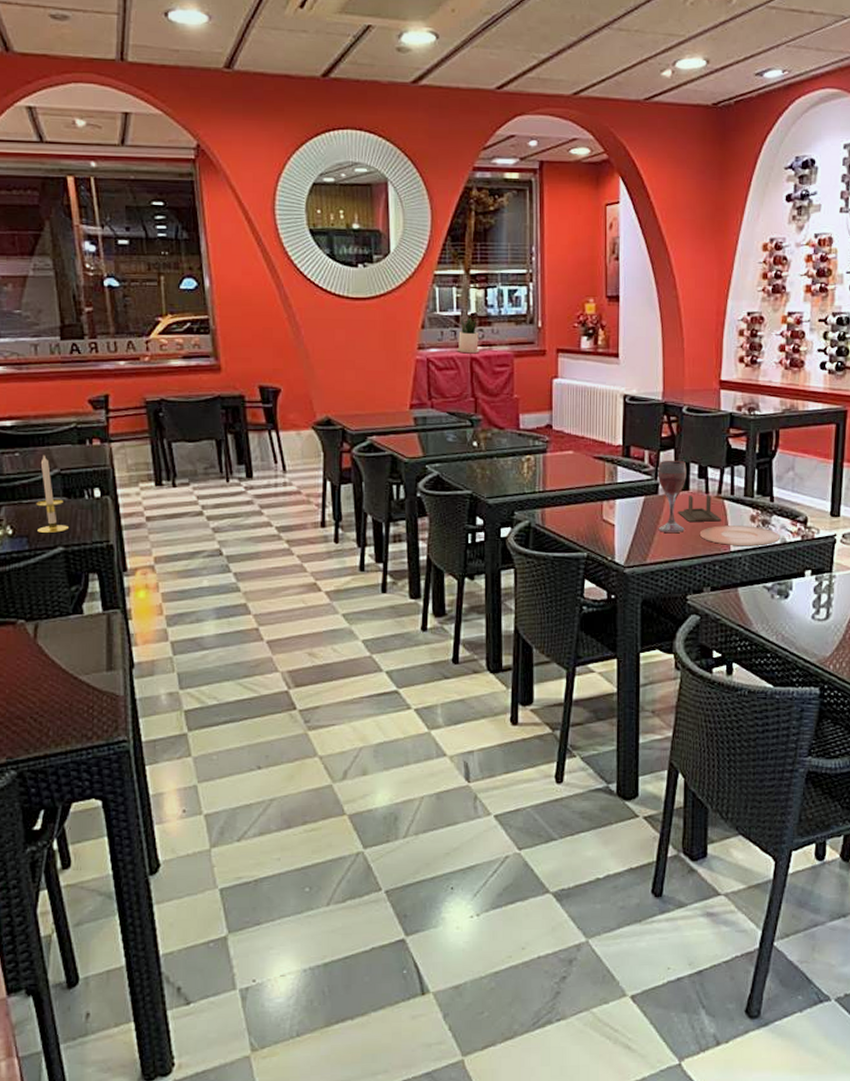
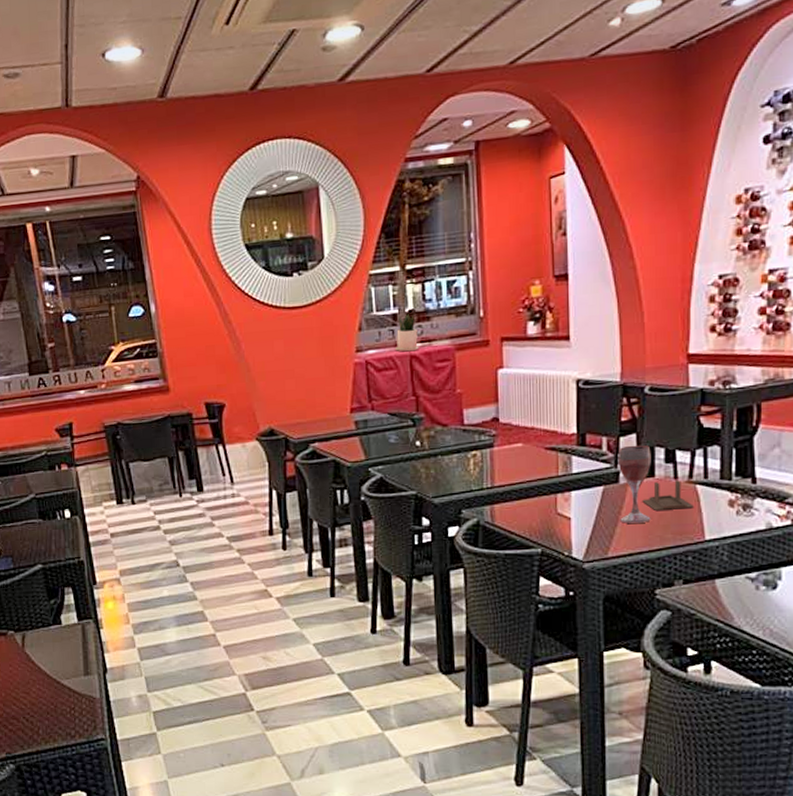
candle: present [36,455,70,534] -> none [17,482,46,553]
plate: present [699,525,780,546] -> none [668,511,765,534]

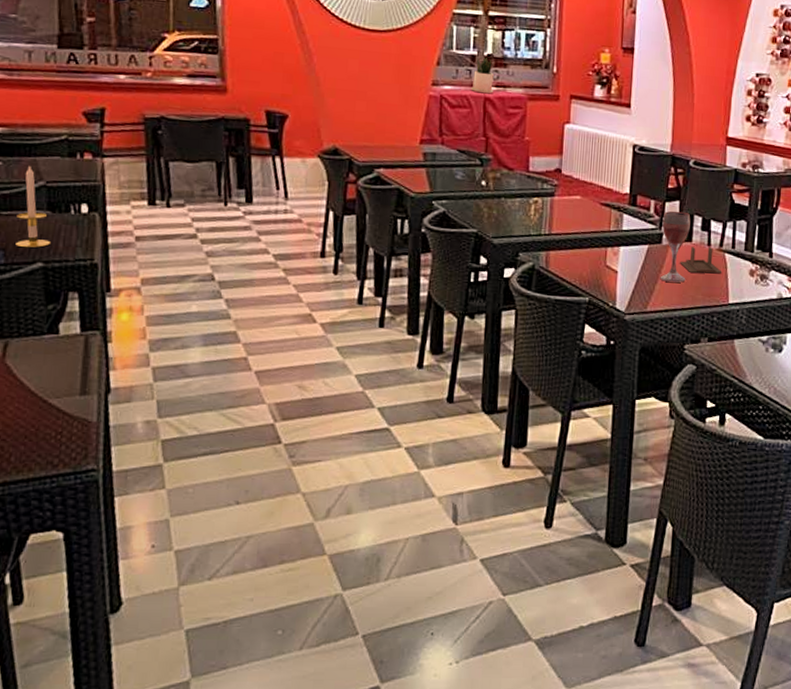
candle: none [17,482,46,553] -> present [15,165,52,248]

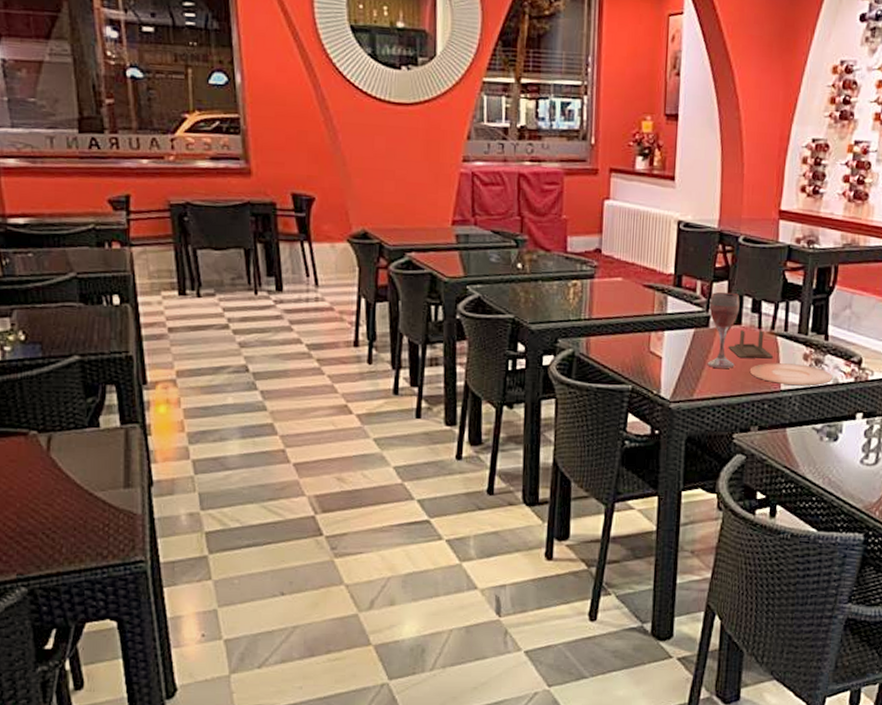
candle: present [15,165,52,248] -> none [50,256,86,341]
planter: present [470,57,495,94] -> none [503,129,528,170]
plate: none [699,278,777,300] -> present [749,363,833,386]

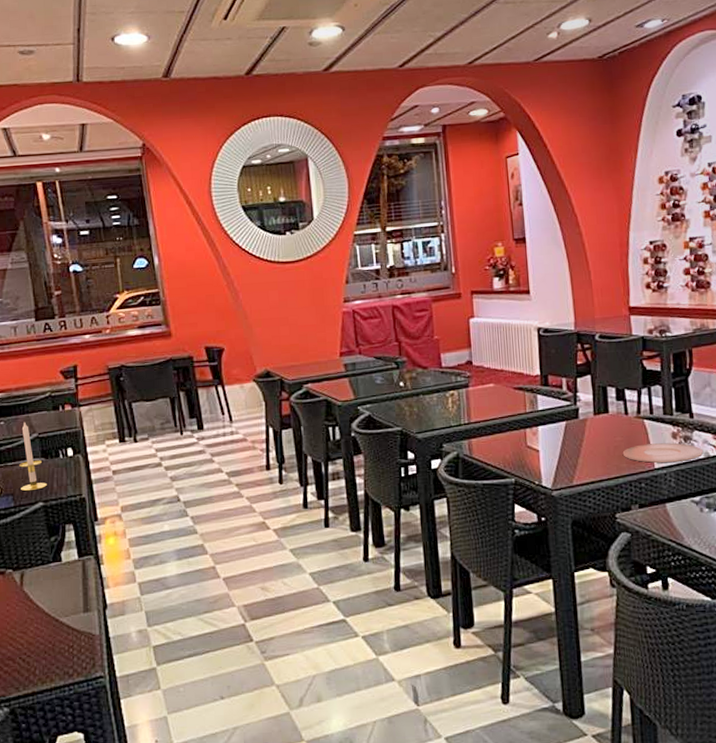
candle: none [50,256,86,341] -> present [19,422,48,492]
cup: present [707,291,740,368] -> none [576,385,608,455]
napkin holder: present [728,329,774,359] -> none [599,415,644,443]

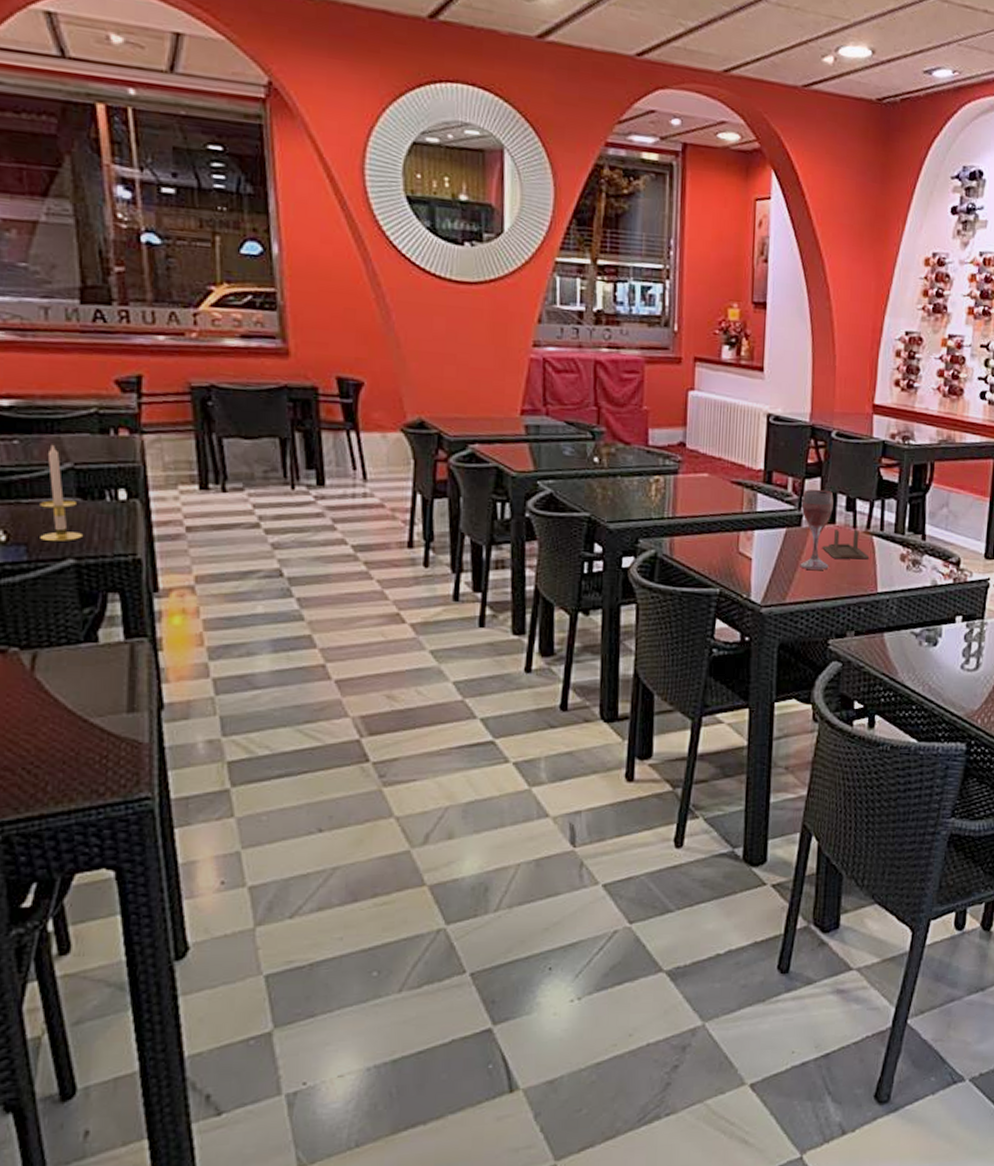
cup: none [576,385,608,455] -> present [800,489,834,570]
napkin holder: none [599,415,644,443] -> present [822,528,870,560]
plate: present [622,442,704,463] -> none [844,564,931,588]

